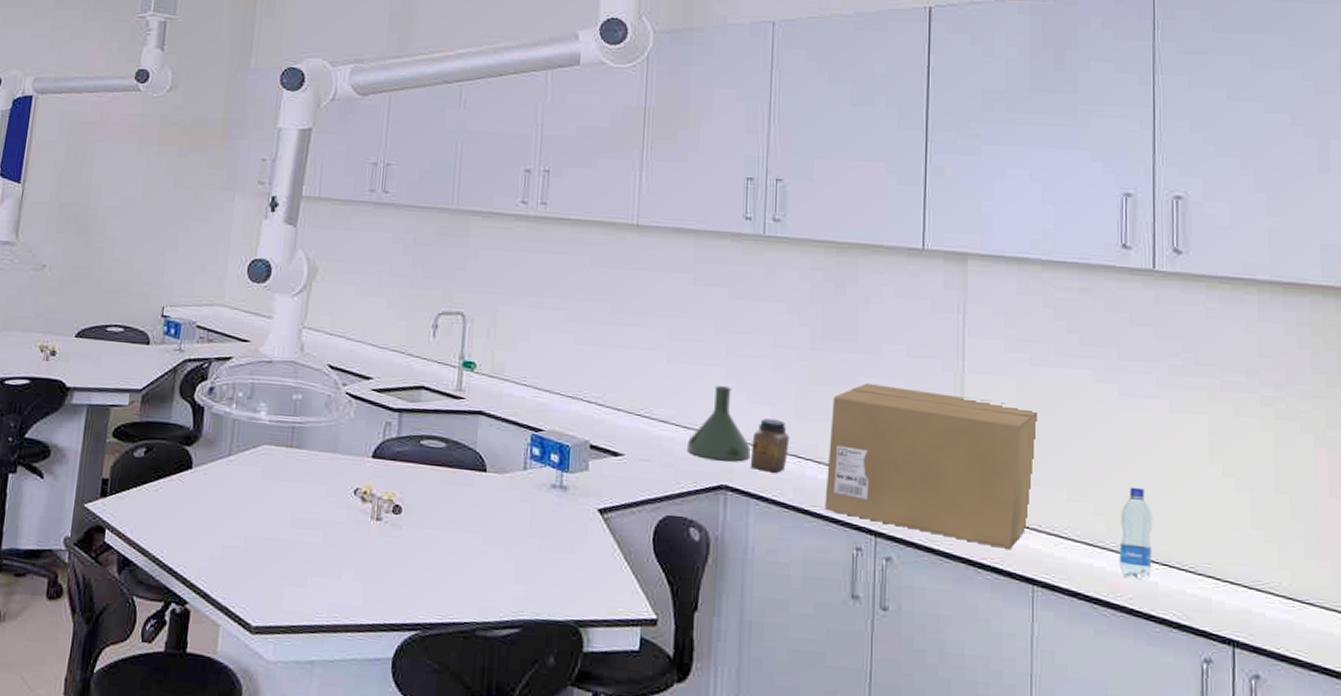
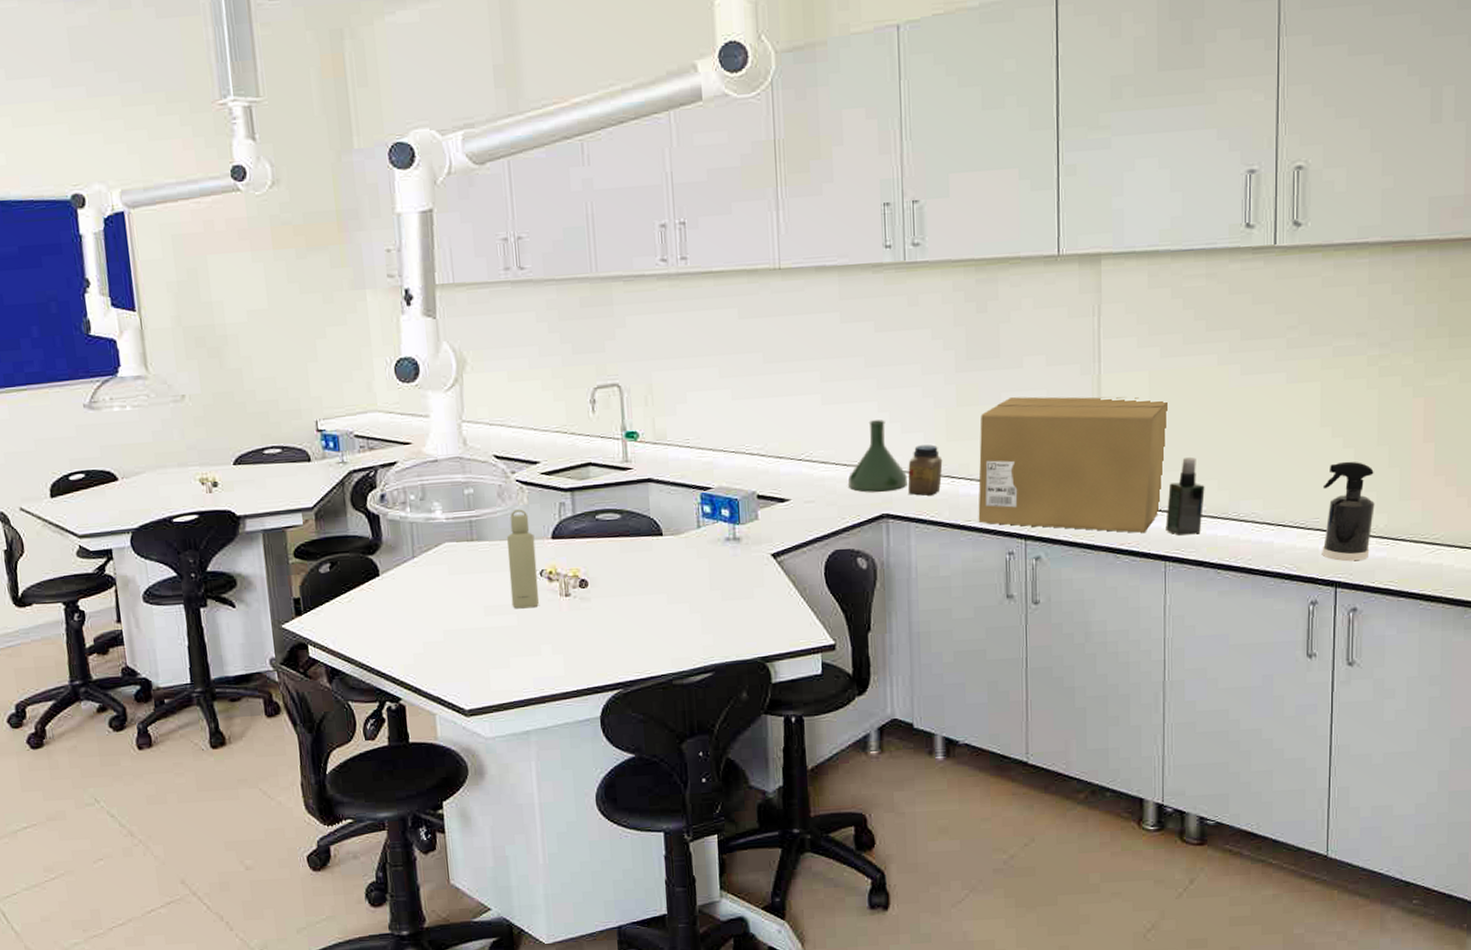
bottle: none [320,422,355,527] -> present [507,509,539,609]
spray bottle: none [1034,474,1079,561] -> present [1166,457,1205,537]
bottle: present [1119,487,1153,580] -> none [1240,458,1270,542]
spray bottle: none [1214,505,1276,621] -> present [1322,461,1375,562]

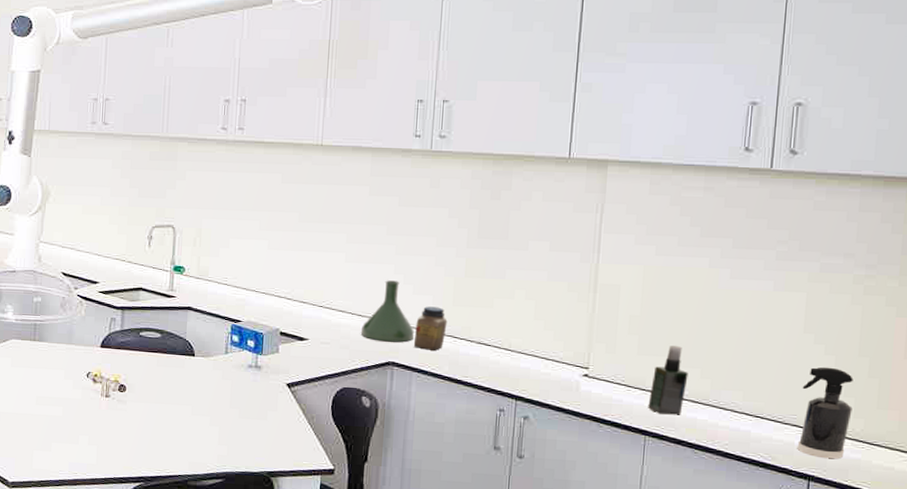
bottle: present [507,509,539,609] -> none [60,319,86,403]
box: present [978,396,1168,533] -> none [474,275,659,407]

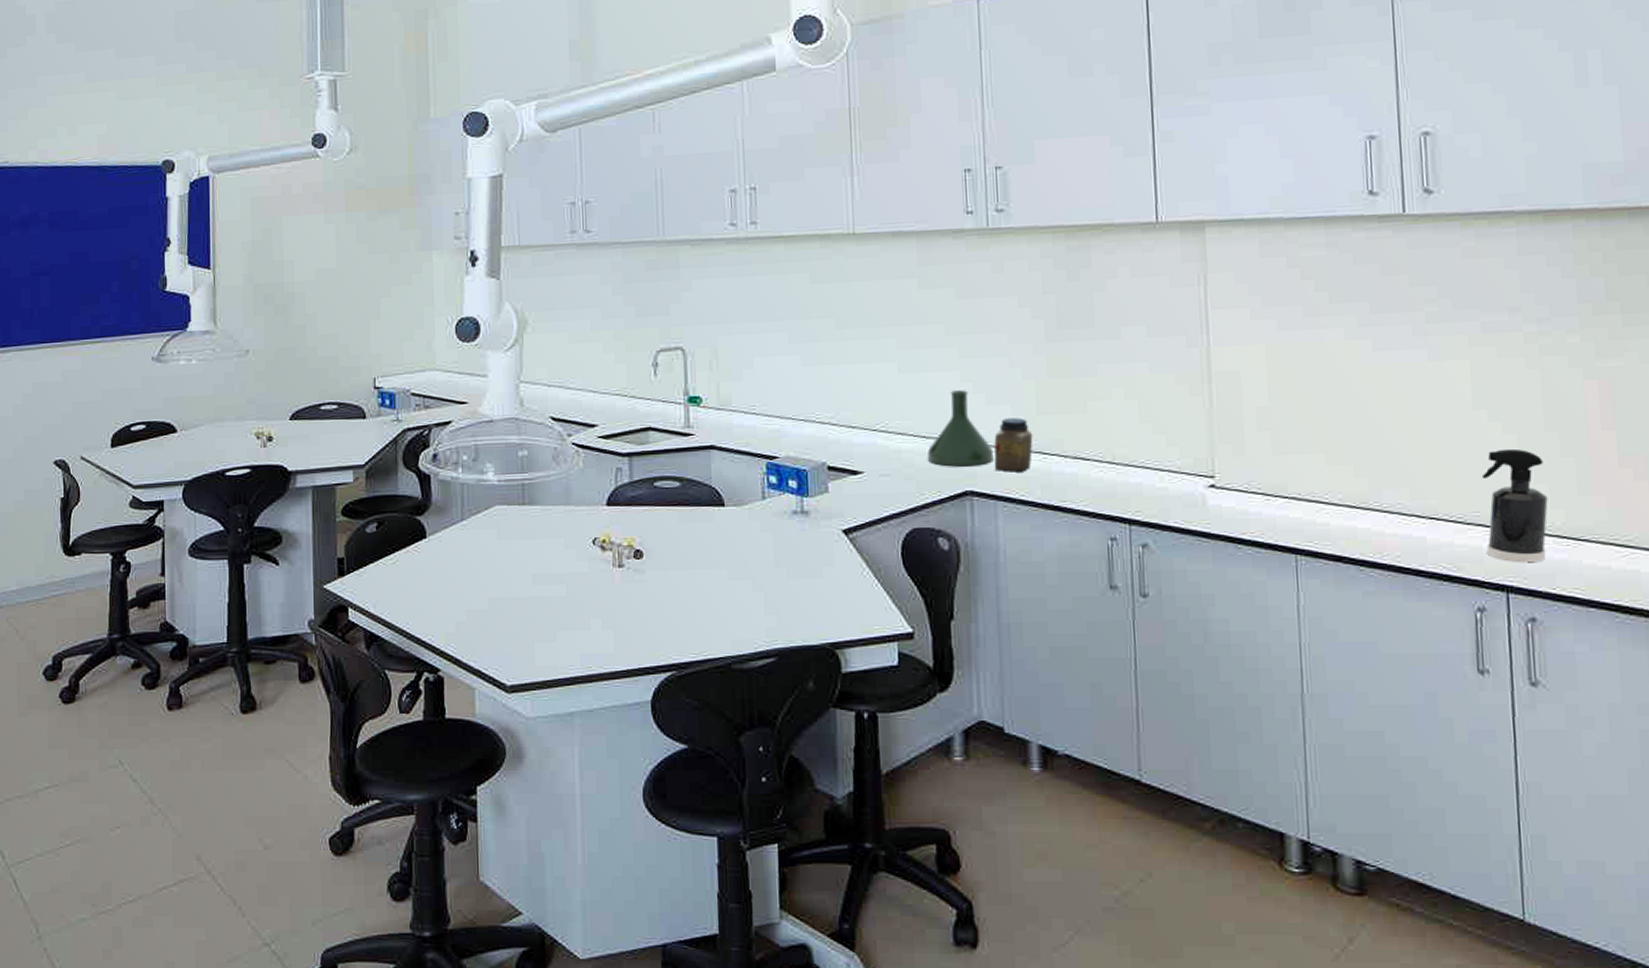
spray bottle: present [648,346,688,416] -> none [1294,439,1339,528]

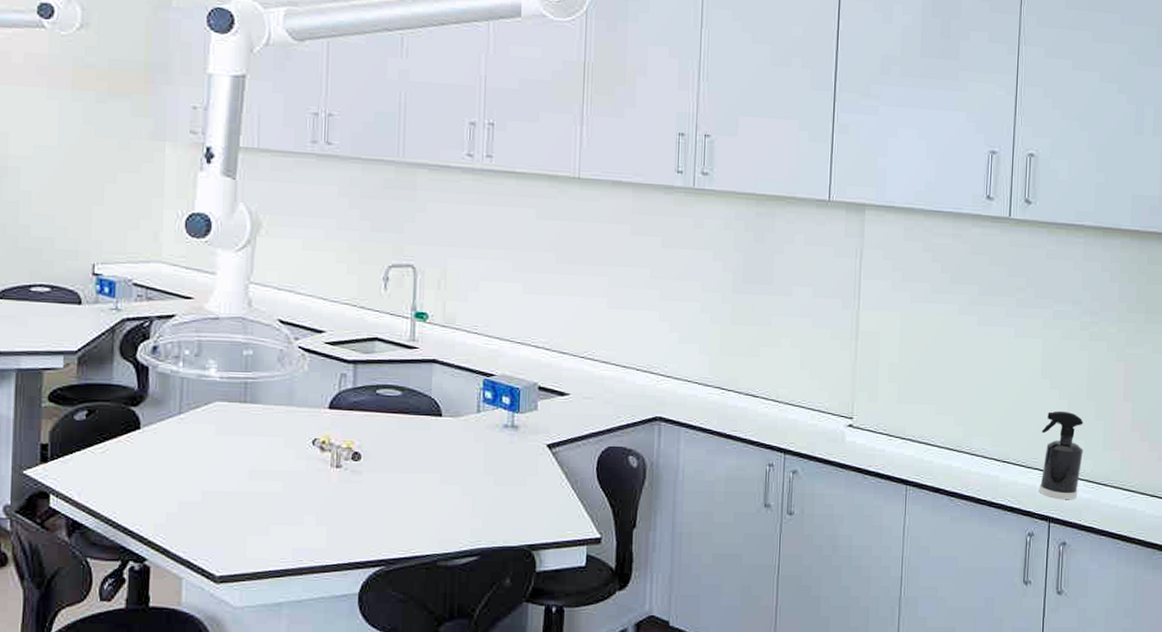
flask: present [926,390,995,467] -> none [625,328,682,396]
jar: present [994,418,1033,472] -> none [681,356,715,403]

